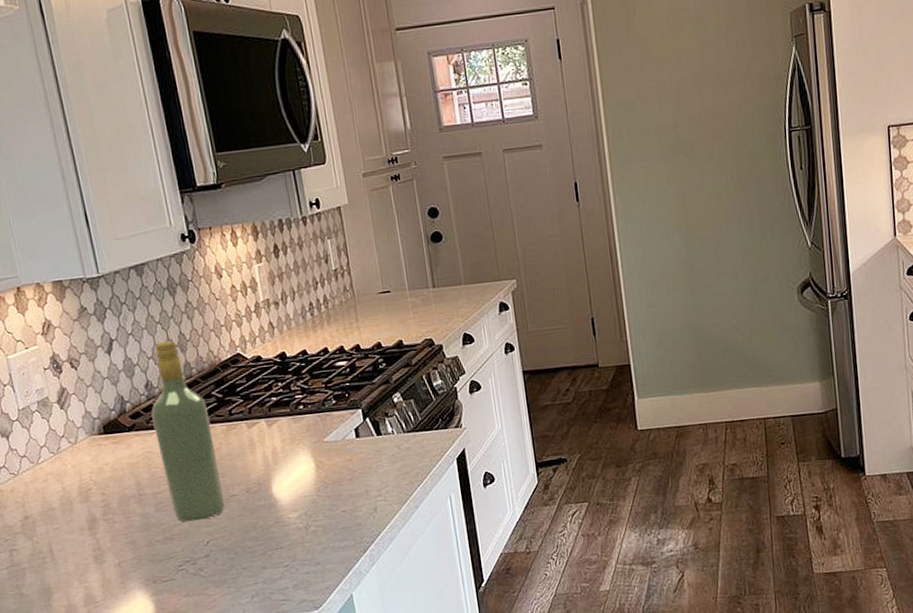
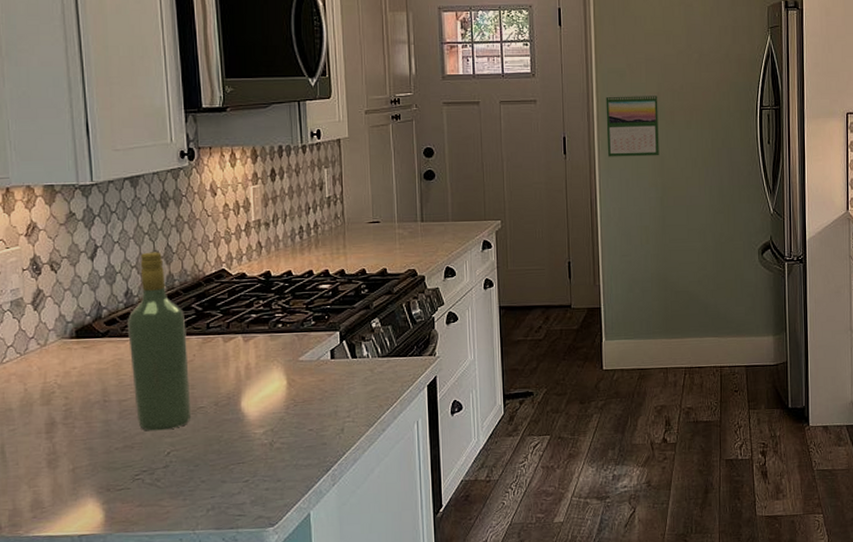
calendar: none [616,126,681,201] -> present [605,93,659,157]

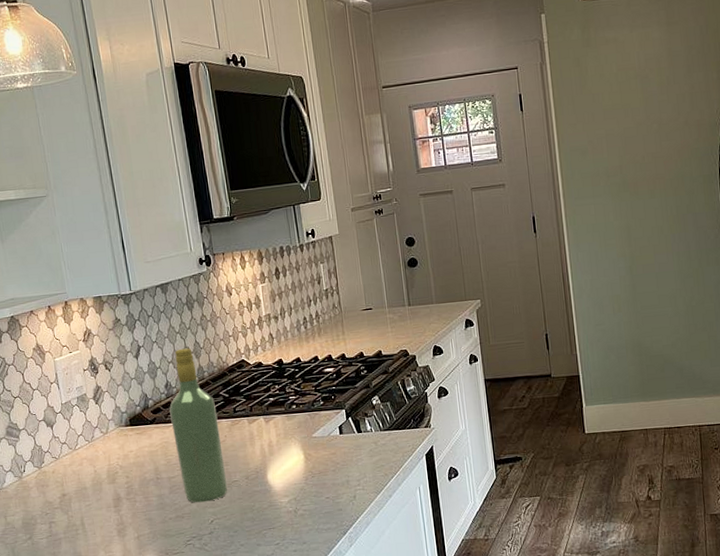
calendar: present [605,93,659,157] -> none [570,167,626,232]

